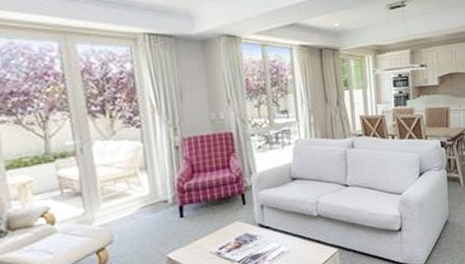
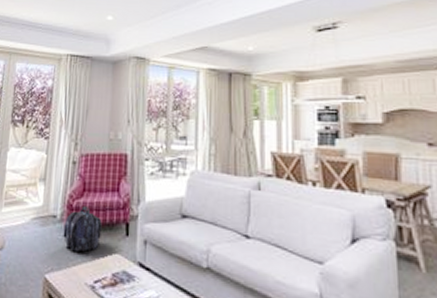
backpack: none [178,185,219,229] -> present [64,205,102,253]

